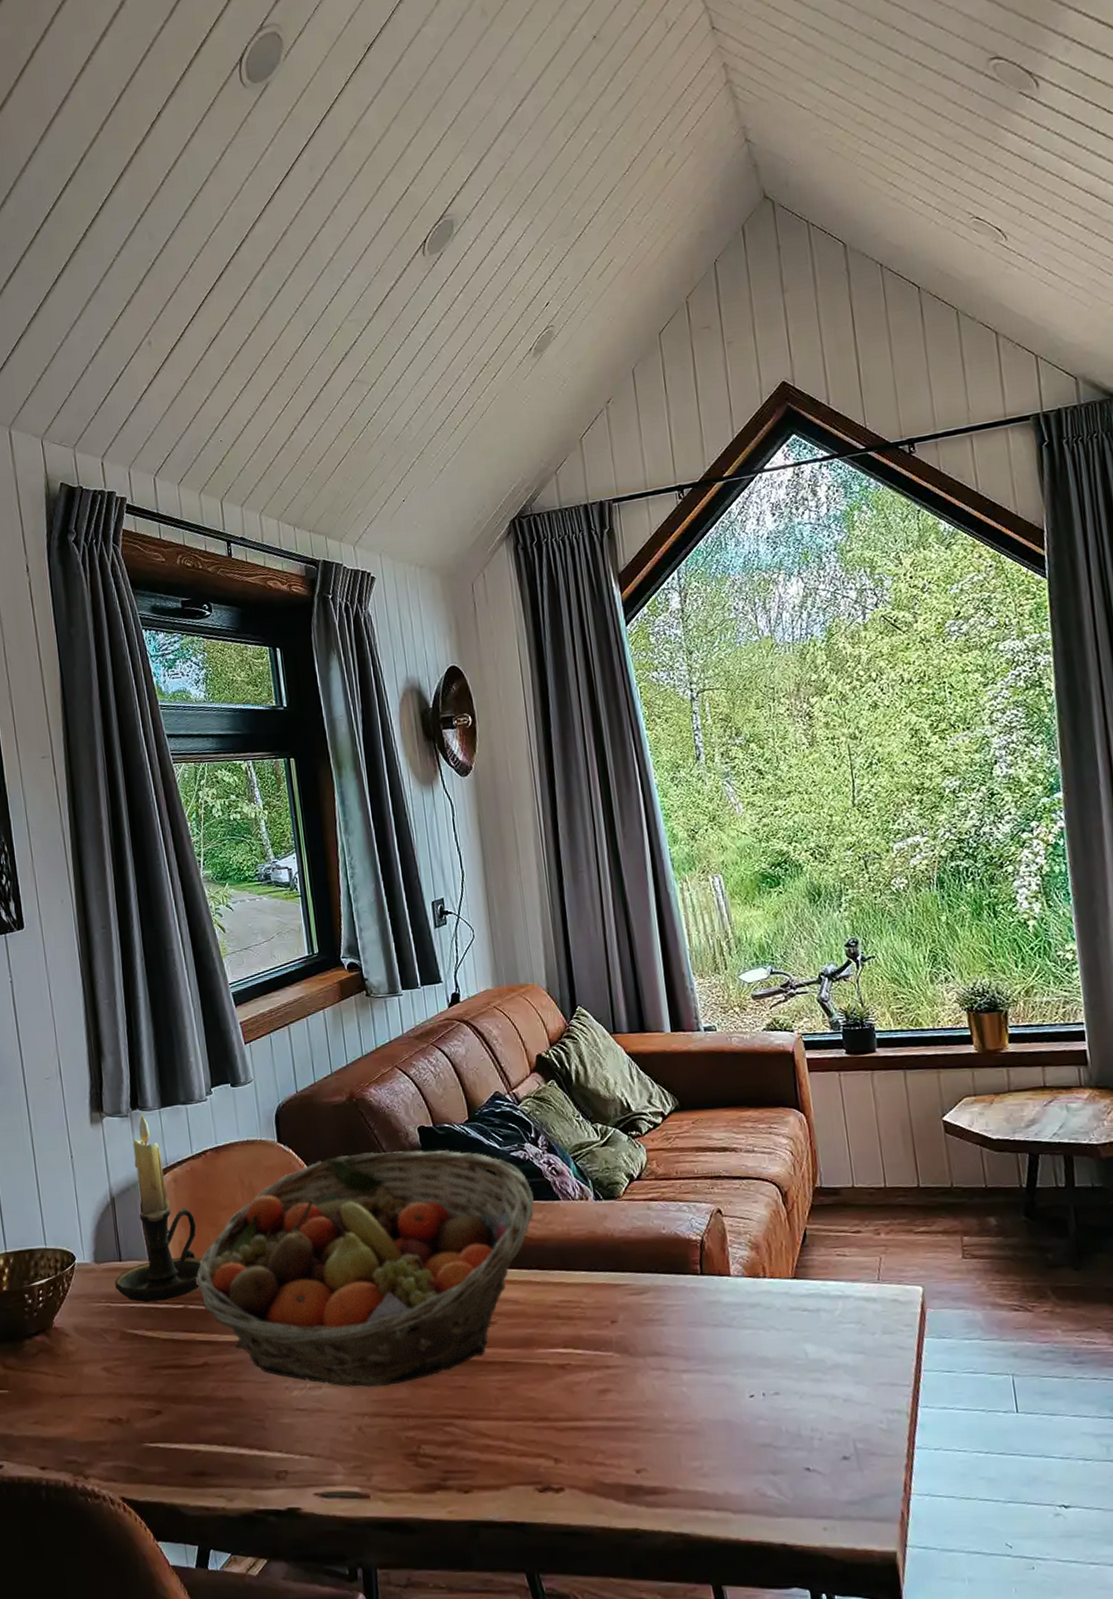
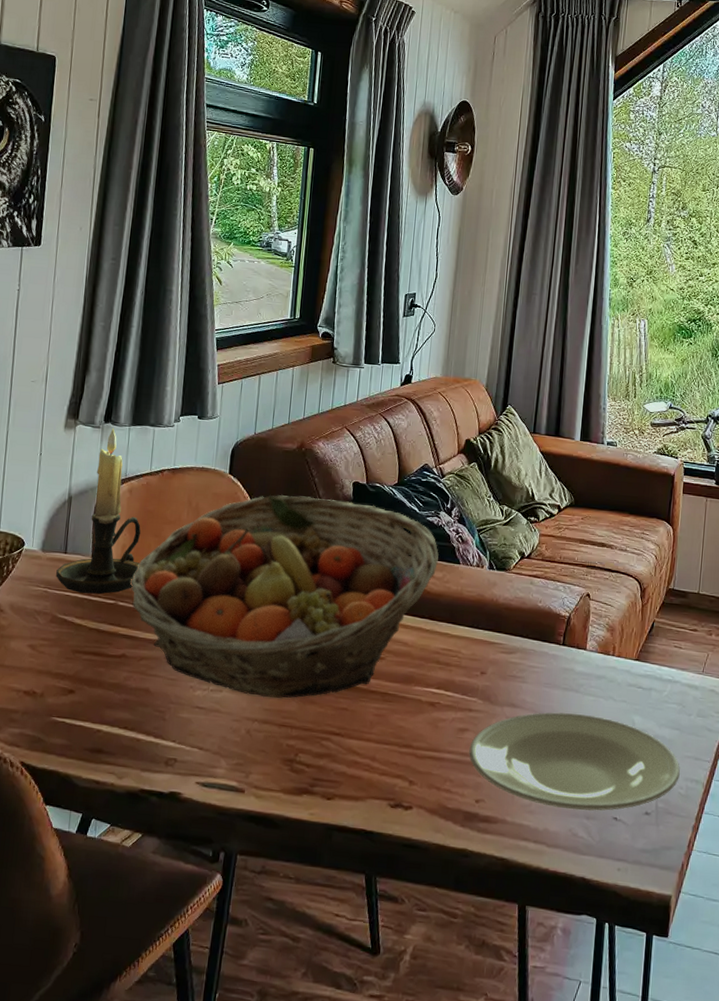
plate: none [615,1352,877,1466] -> present [469,712,680,811]

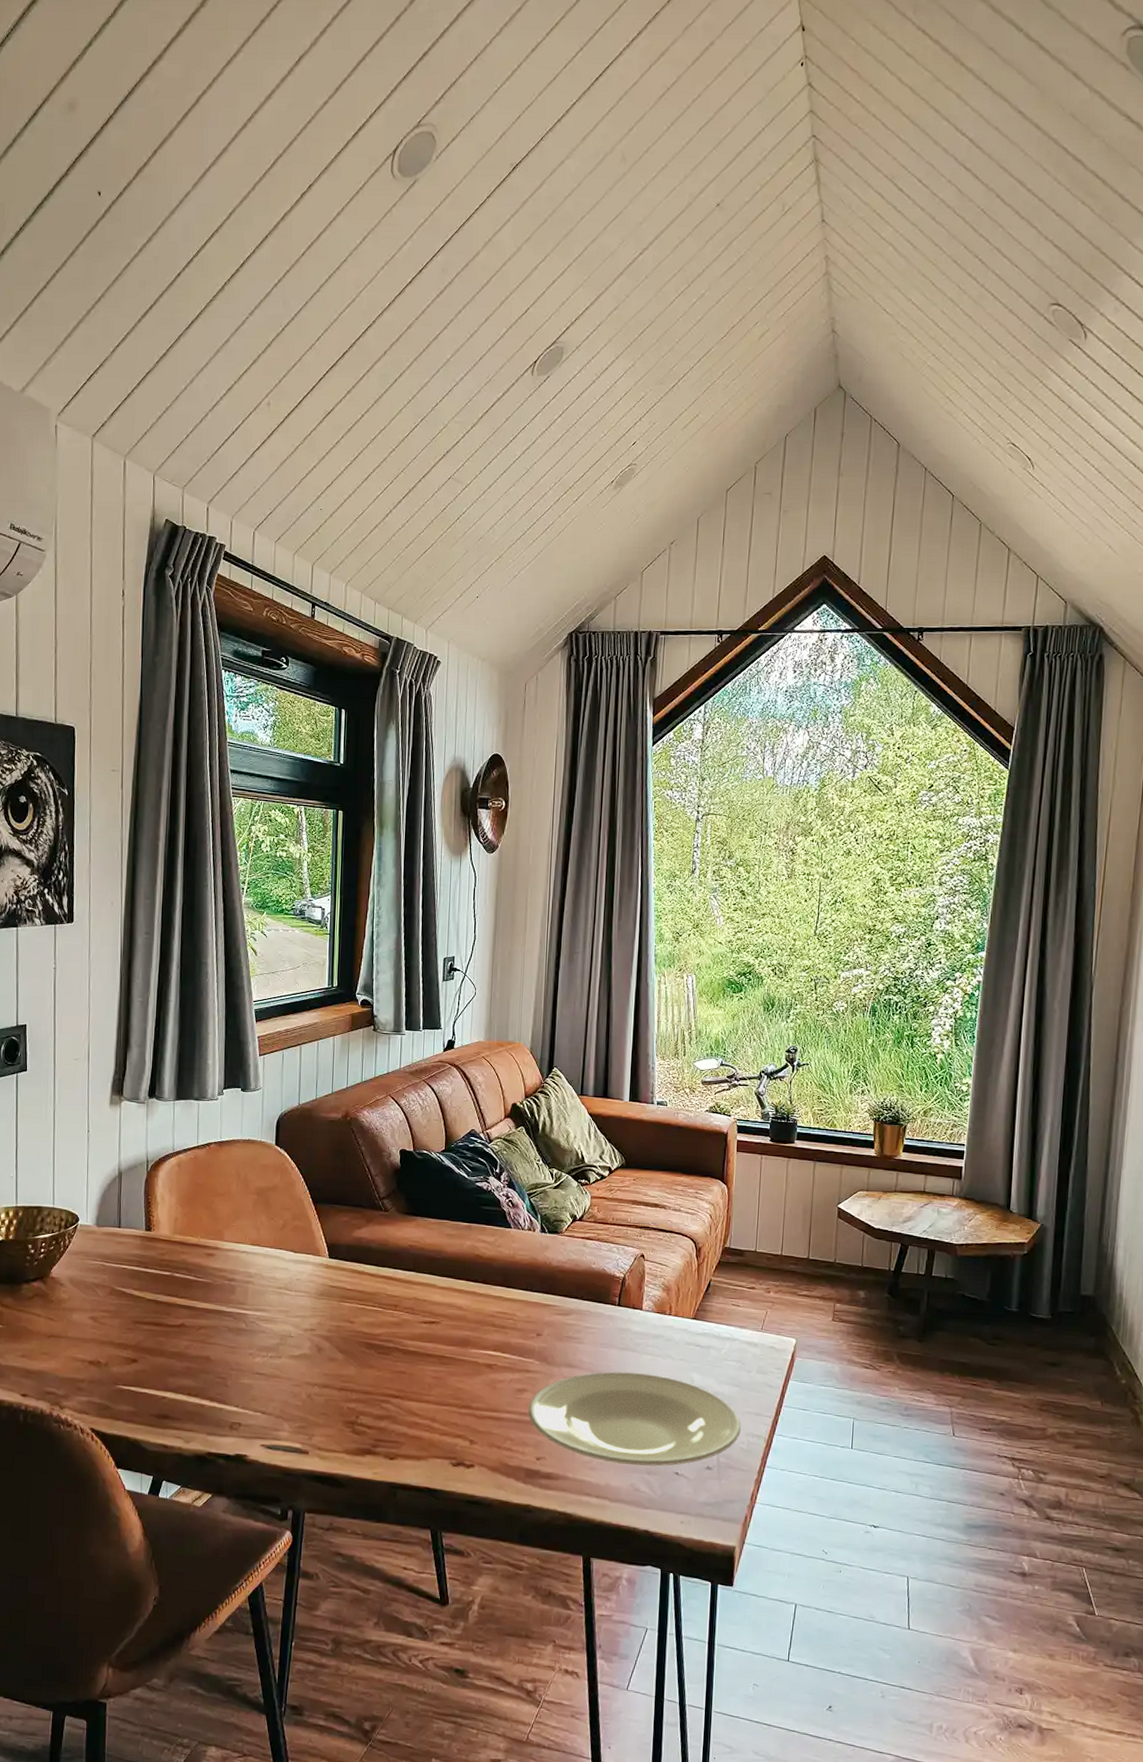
candle holder: present [56,428,141,595] -> none [112,1103,192,1267]
fruit basket: present [129,495,439,698] -> none [184,1164,489,1363]

